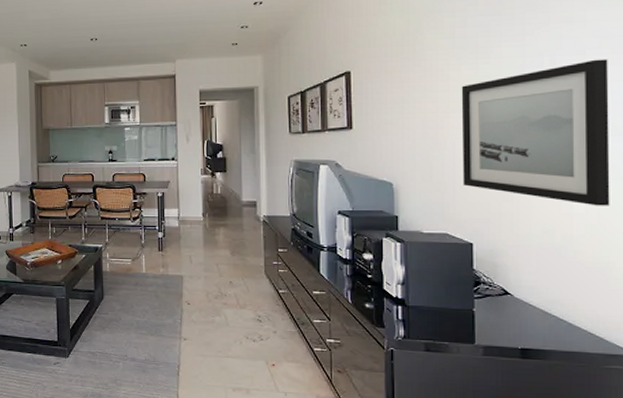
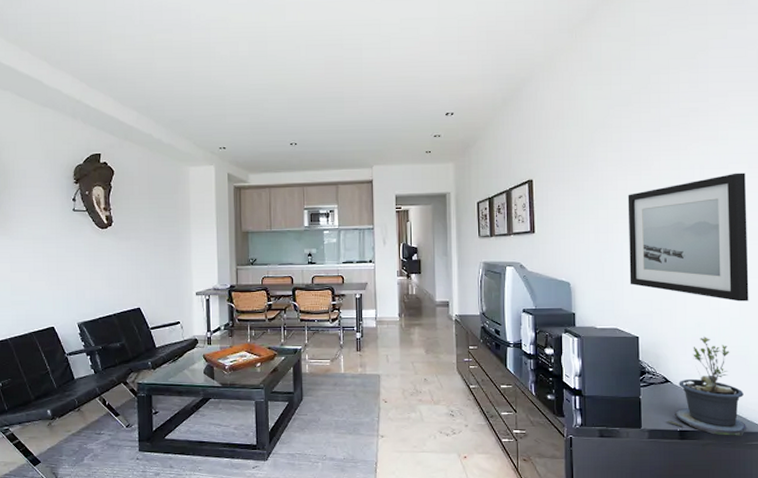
potted plant: none [504,245,604,359] -> present [666,337,746,437]

